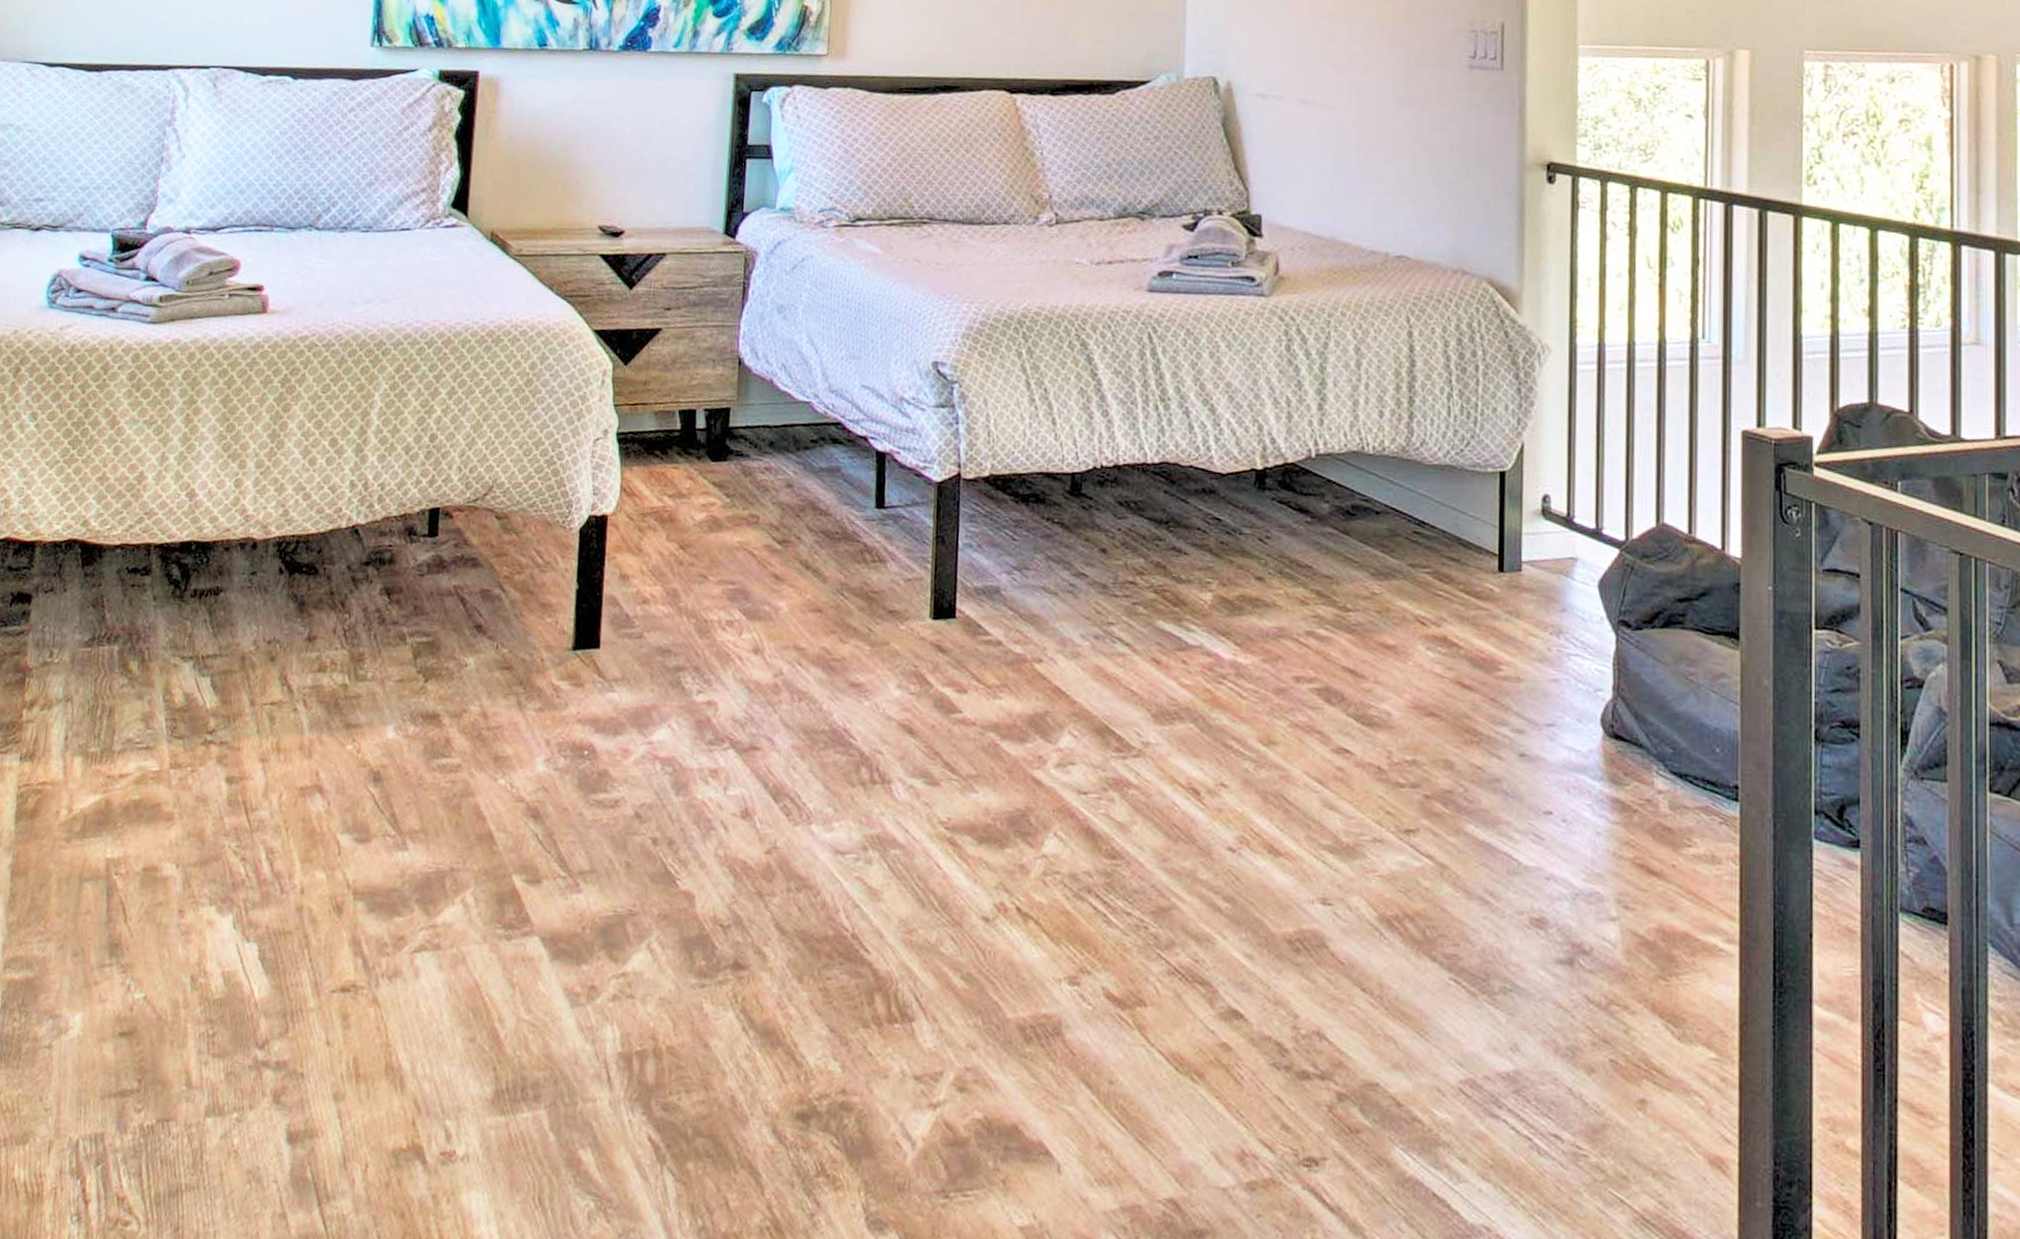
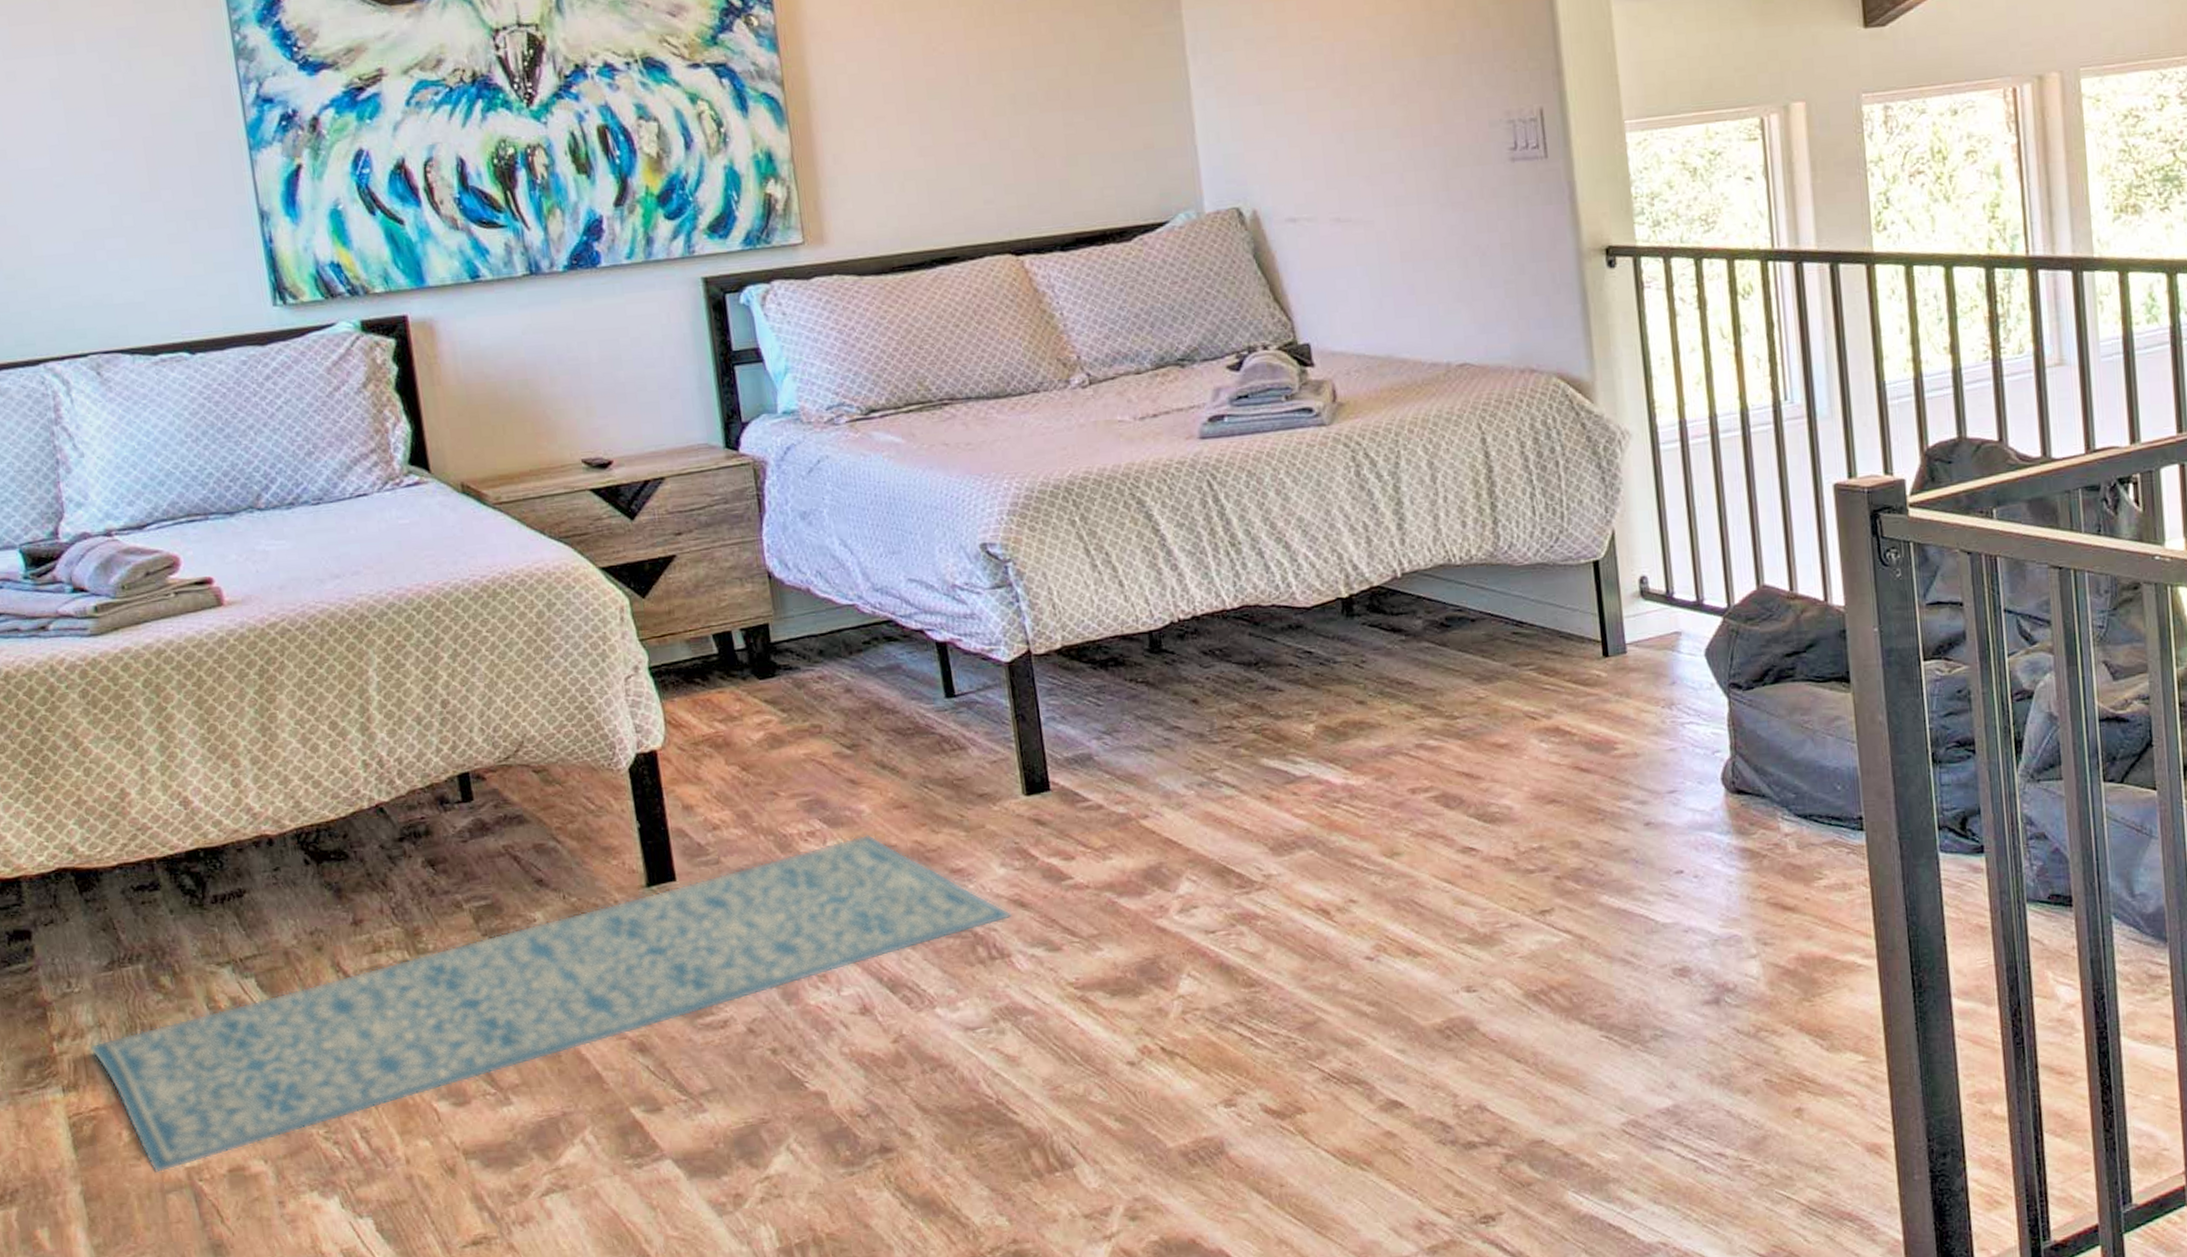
rug: none [52,632,899,860] -> present [89,834,1012,1174]

